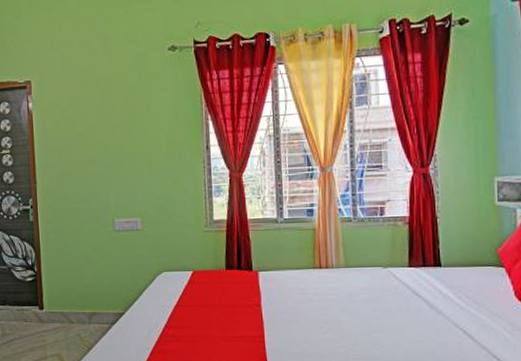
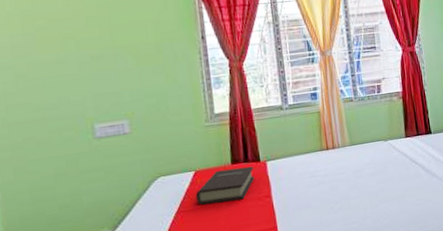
book: none [192,273,246,304] -> present [195,165,255,205]

